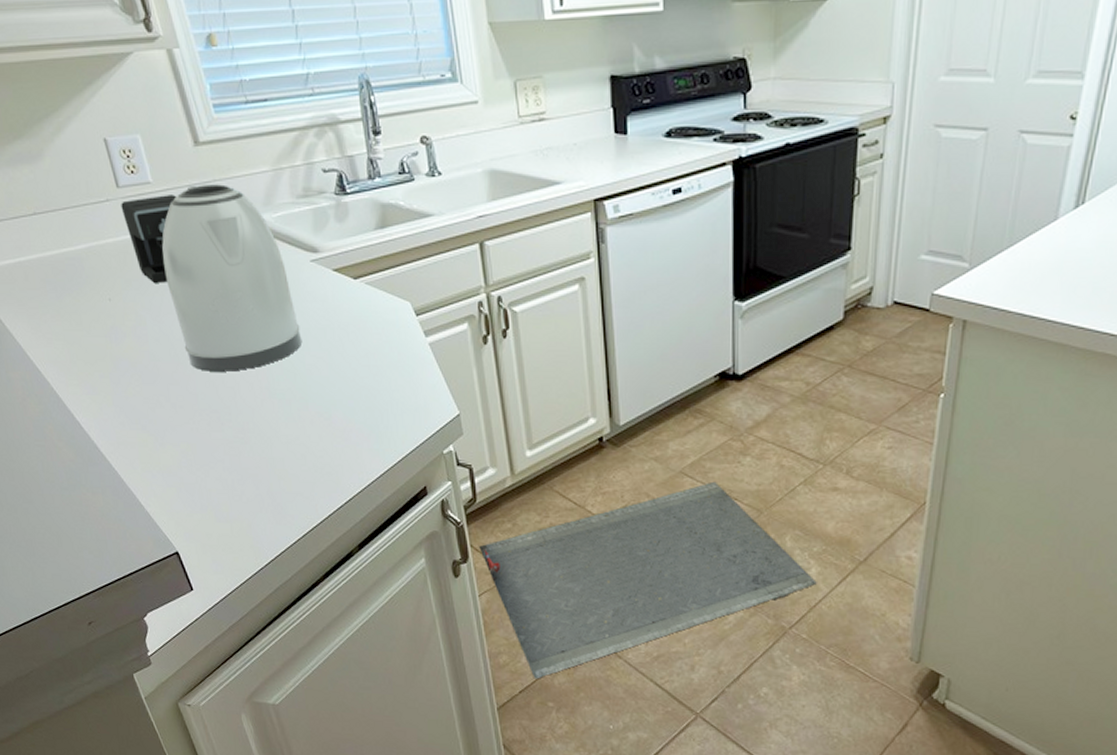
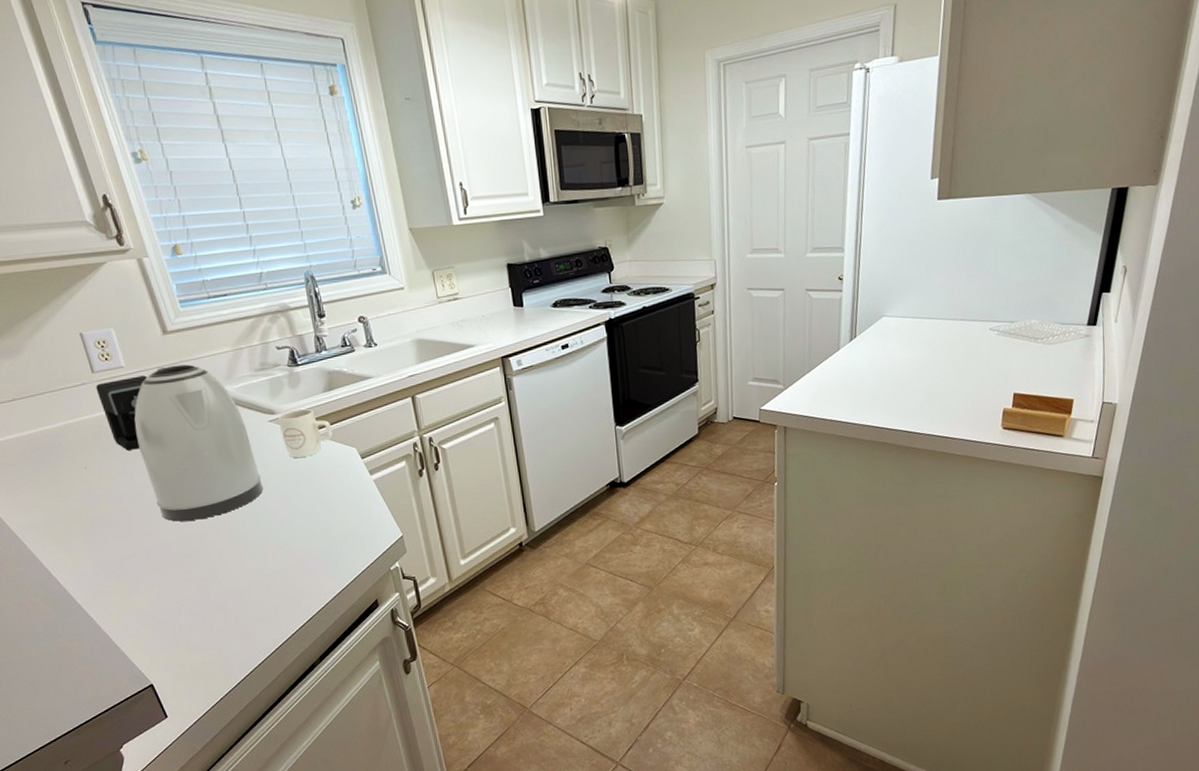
mug: none [321,248,385,309] -> present [278,408,334,458]
door mat: present [479,481,817,679] -> none [426,568,700,753]

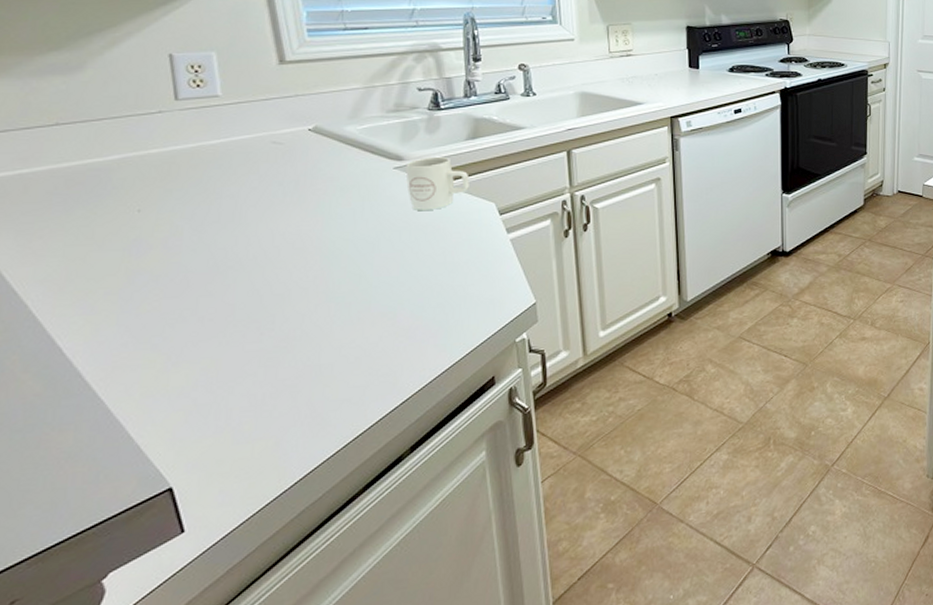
coffee maker: present [96,375,148,450] -> none [176,108,249,192]
kettle: present [134,364,264,522] -> none [218,99,374,280]

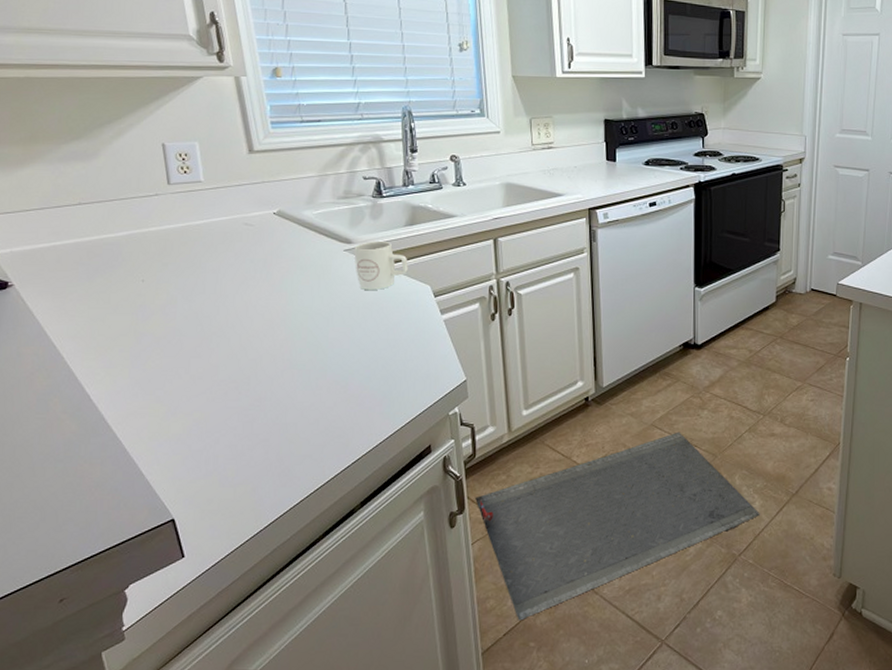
door mat: none [546,342,852,561] -> present [475,432,760,621]

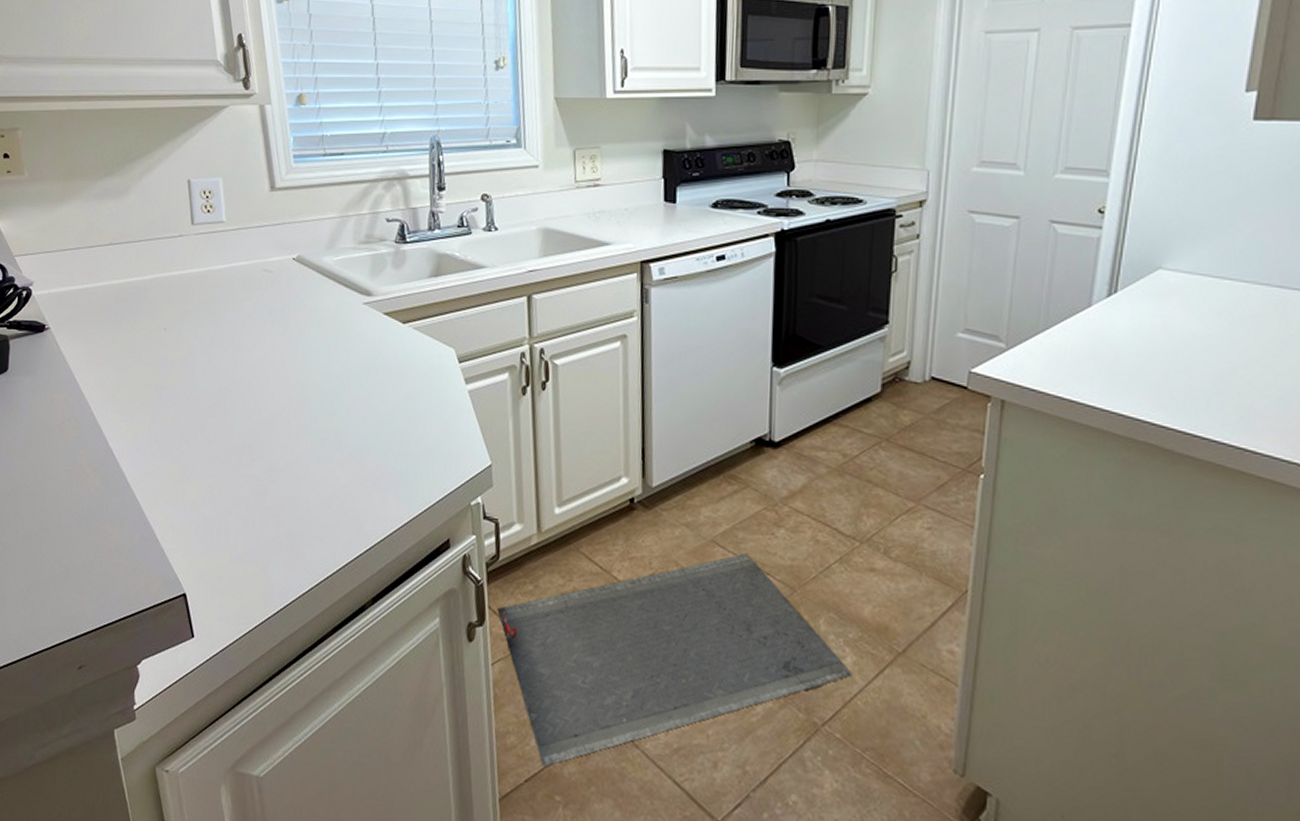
mug: present [354,240,409,291] -> none [374,293,432,352]

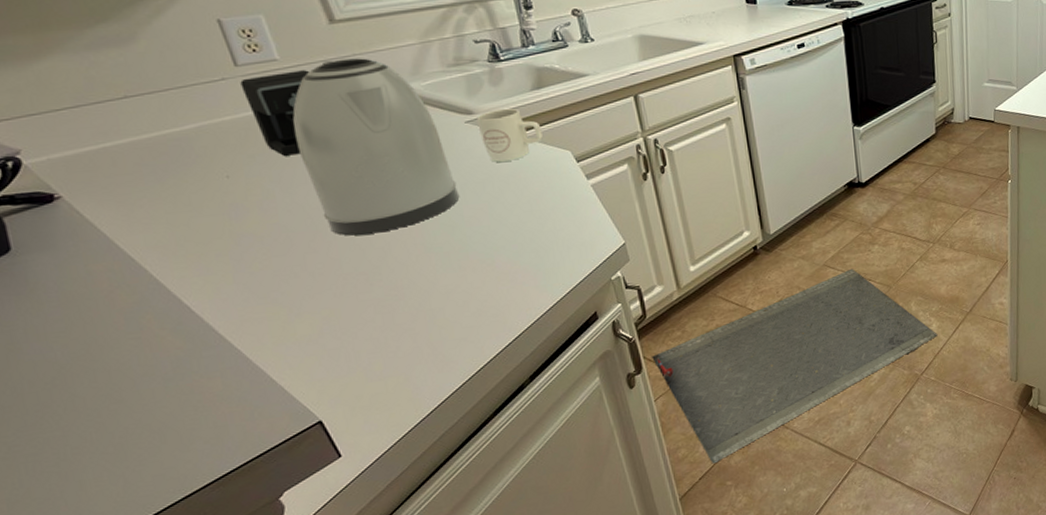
coffee maker: none [192,234,247,316] -> present [240,70,310,156]
kettle: none [222,226,345,407] -> present [292,58,460,236]
mug: none [374,293,432,352] -> present [476,108,544,163]

